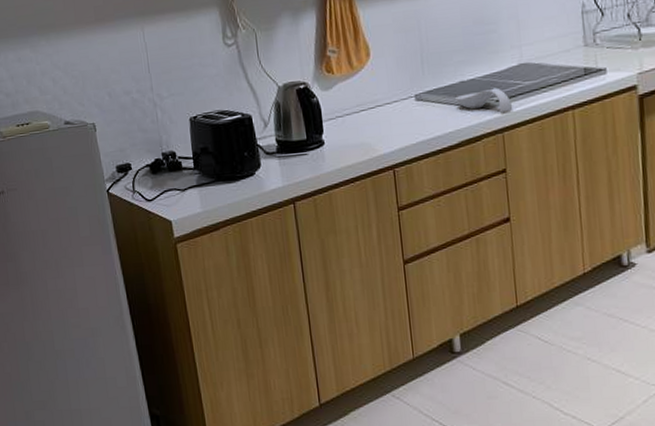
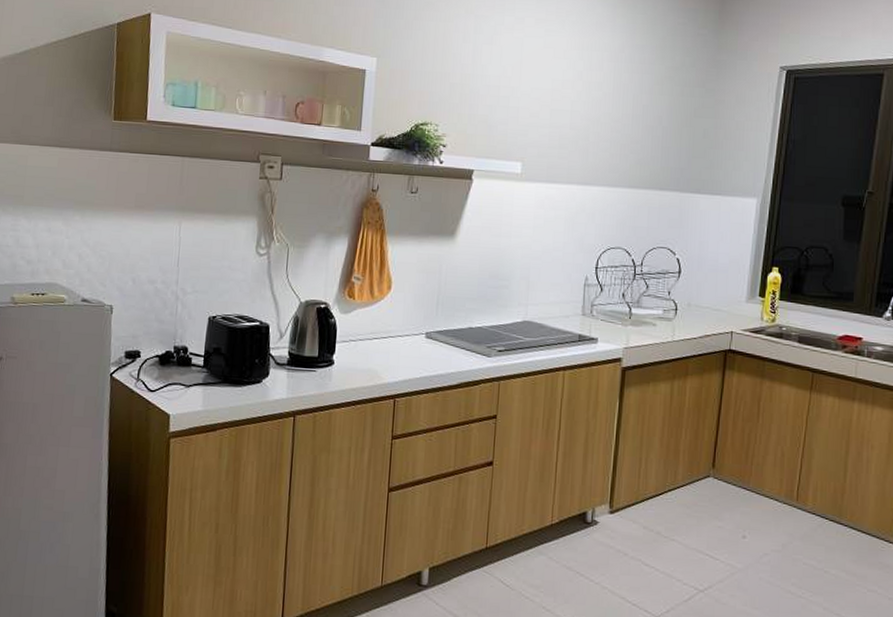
spoon rest: present [455,87,513,113] -> none [462,338,512,363]

